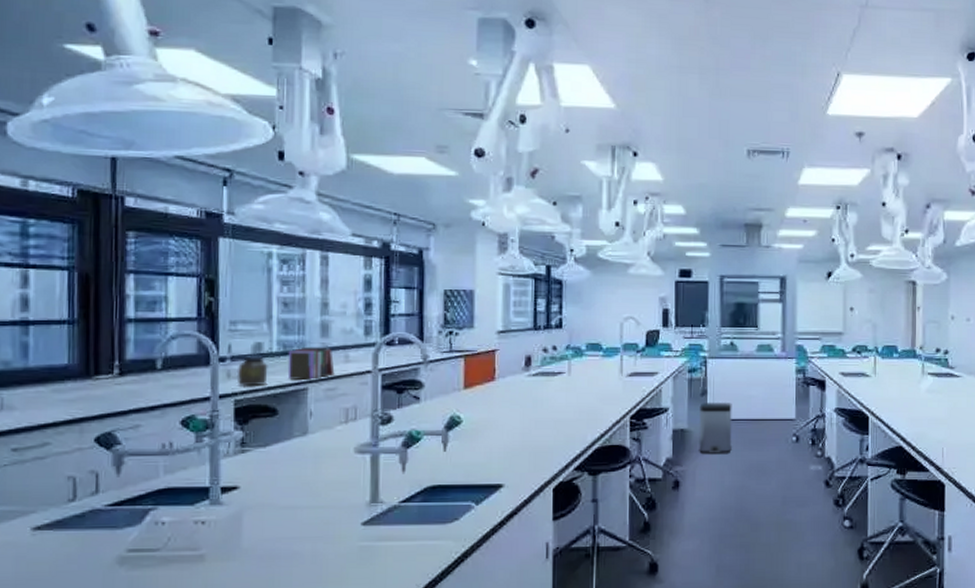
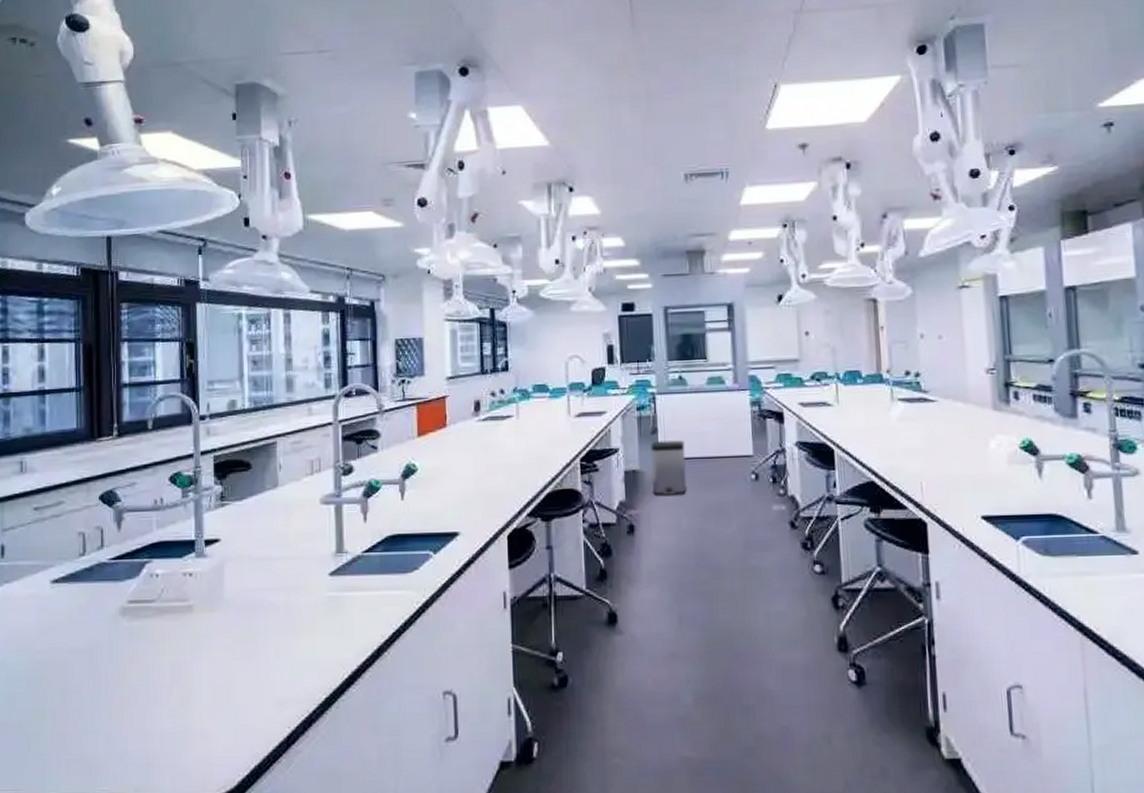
jar: present [236,354,268,385] -> none [215,412,242,442]
books: present [287,347,335,380] -> none [258,401,300,434]

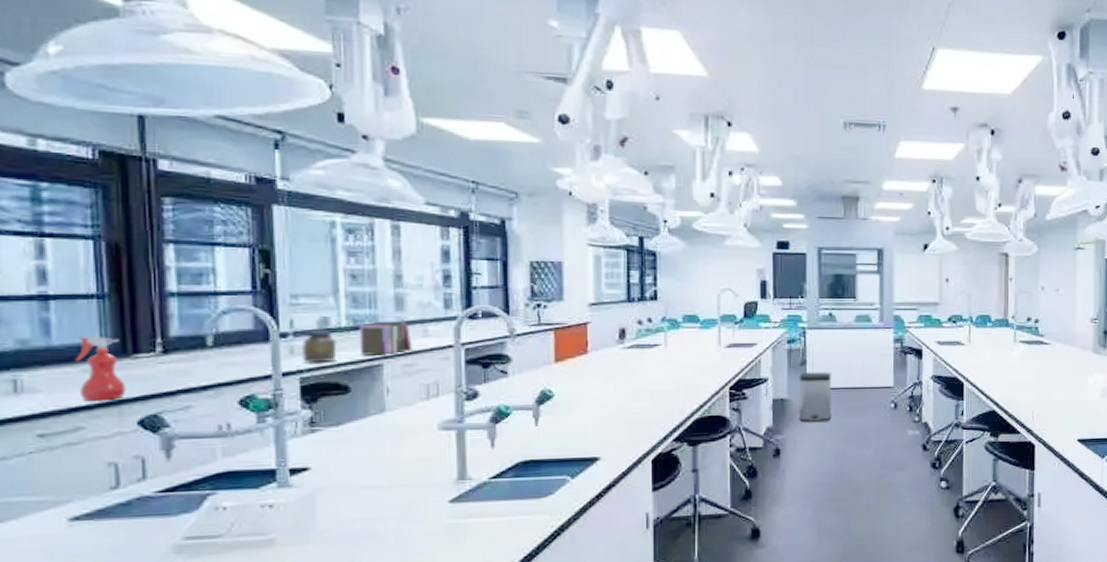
spray bottle: none [60,423,93,478] -> present [75,337,127,400]
jar: none [215,412,242,442] -> present [301,330,337,362]
books: none [258,401,300,434] -> present [359,321,413,356]

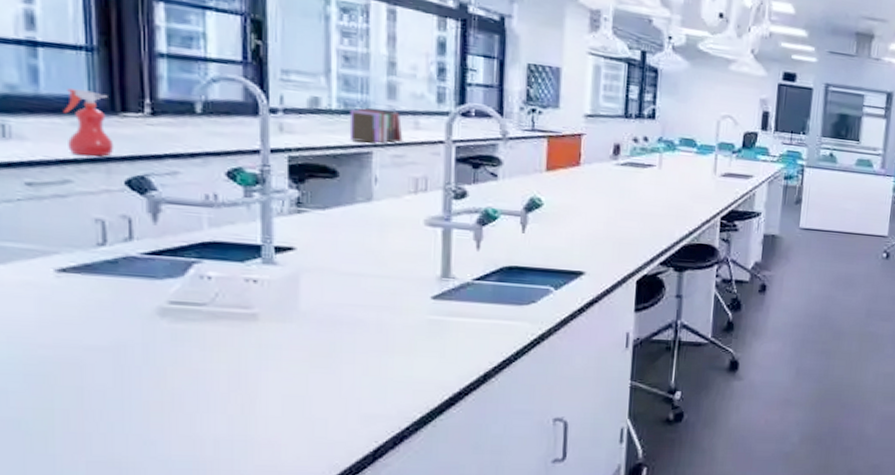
jar: present [301,330,337,362] -> none [290,109,327,144]
pedal bin: present [799,372,831,423] -> none [788,211,826,264]

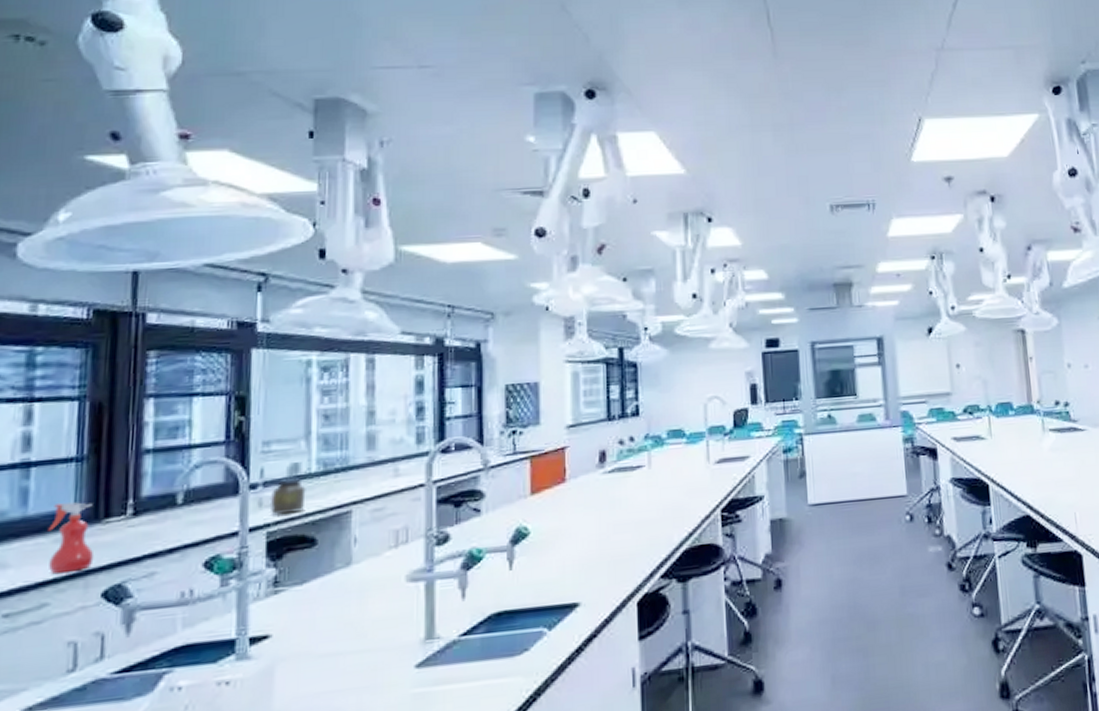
jar: none [290,109,327,144] -> present [269,477,306,515]
books: present [349,107,403,144] -> none [328,462,383,503]

